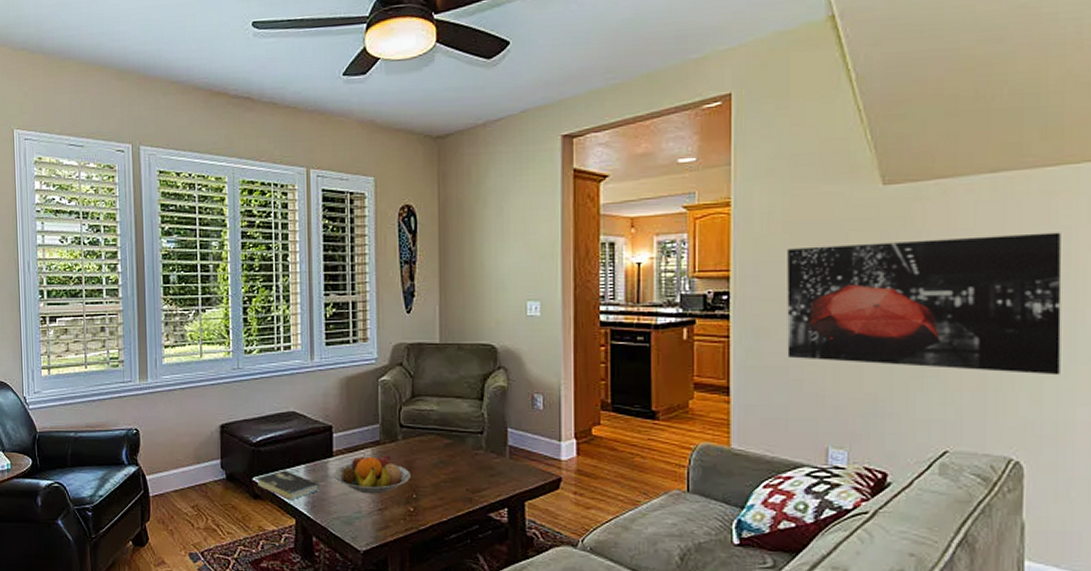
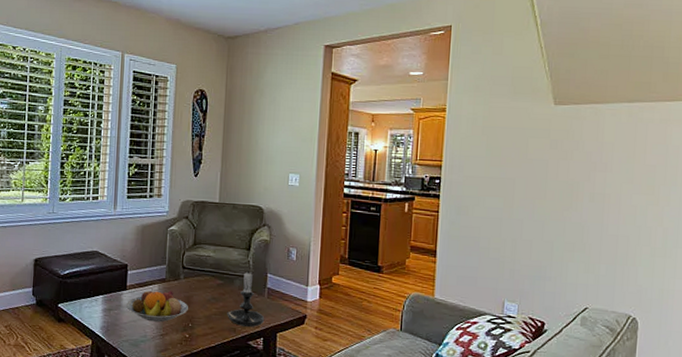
book: present [257,470,320,500] -> none [62,299,114,325]
candle holder: none [459,425,508,496] -> present [227,270,265,328]
wall art: present [787,232,1062,376] -> none [479,147,673,256]

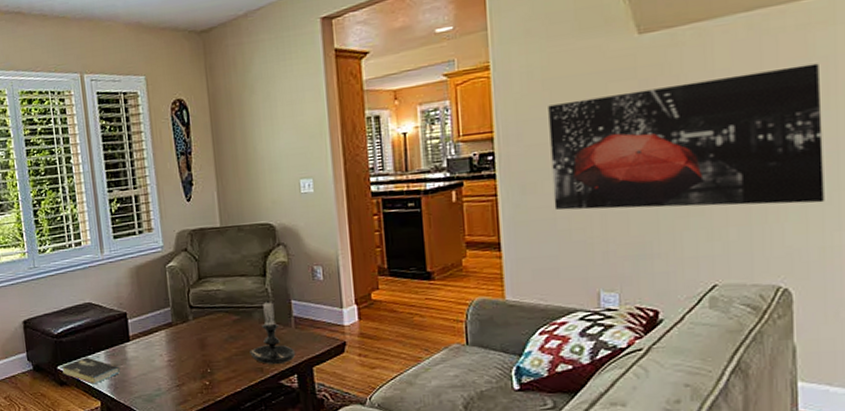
book: none [62,299,114,325] -> present [62,357,121,384]
fruit bowl: present [126,288,188,323] -> none [132,335,204,373]
wall art: none [479,147,673,256] -> present [548,63,824,211]

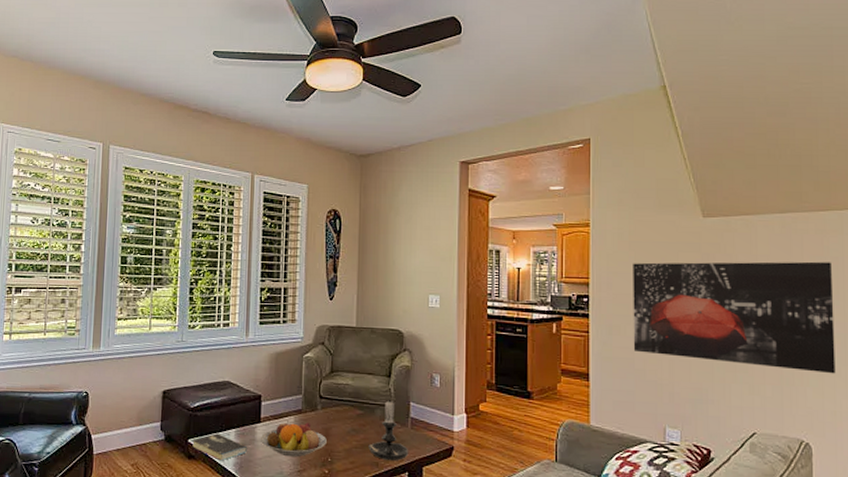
fruit bowl: none [132,335,204,373] -> present [261,420,327,458]

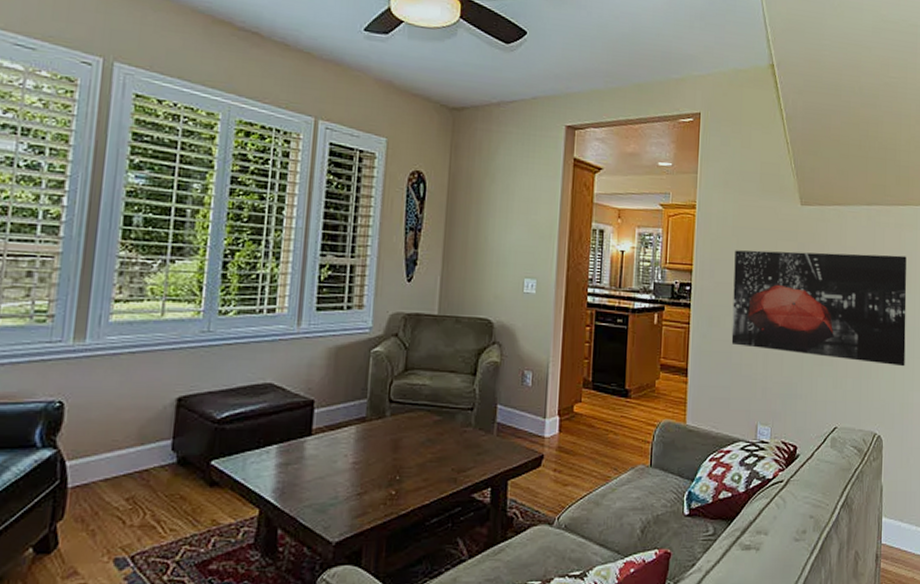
book: present [192,433,248,461] -> none [216,451,293,487]
fruit bowl: present [261,420,327,458] -> none [311,431,396,477]
candle holder: present [368,399,409,461] -> none [446,401,494,476]

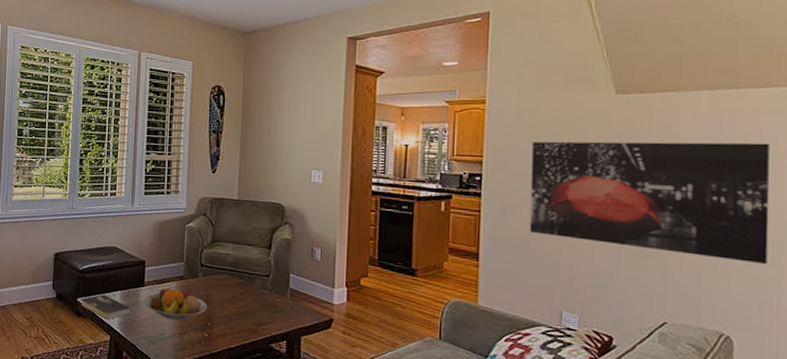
book: none [216,451,293,487] -> present [81,294,132,320]
fruit bowl: none [311,431,396,477] -> present [144,285,207,321]

